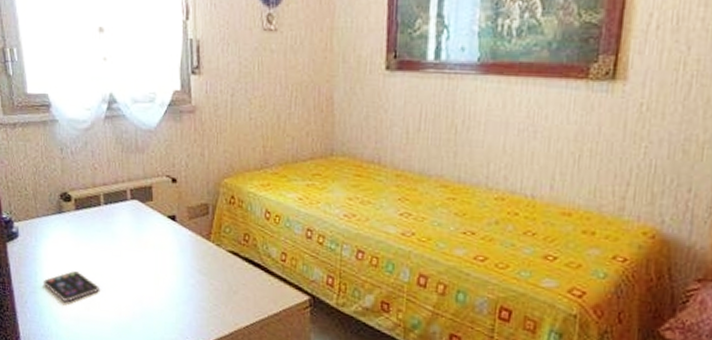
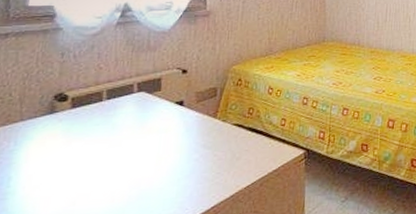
smartphone: present [43,271,99,302] -> none [17,168,91,202]

